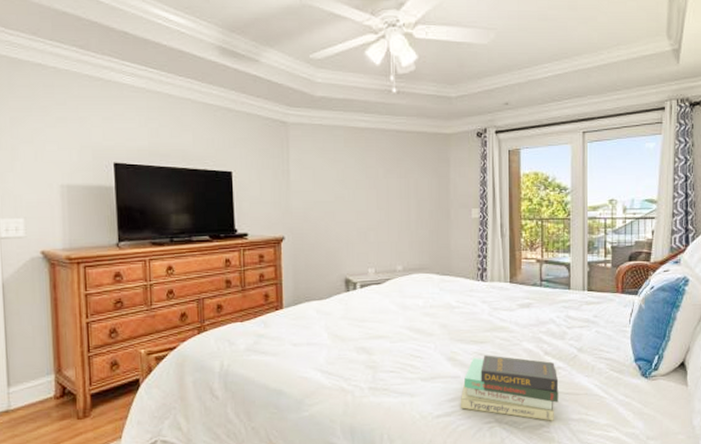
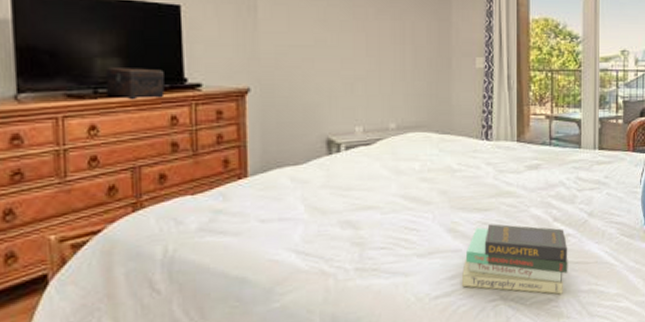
decorative box: none [179,220,221,247] -> present [106,66,165,100]

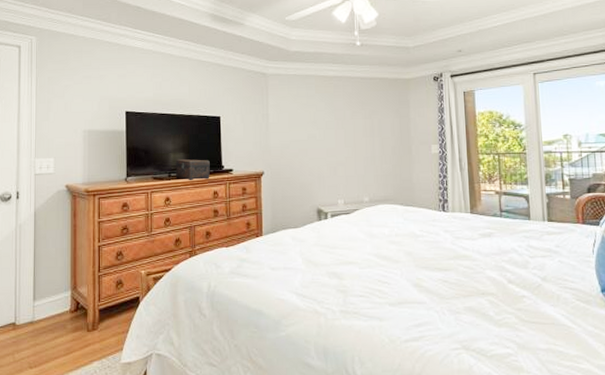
books: present [462,224,568,294] -> none [428,282,525,350]

